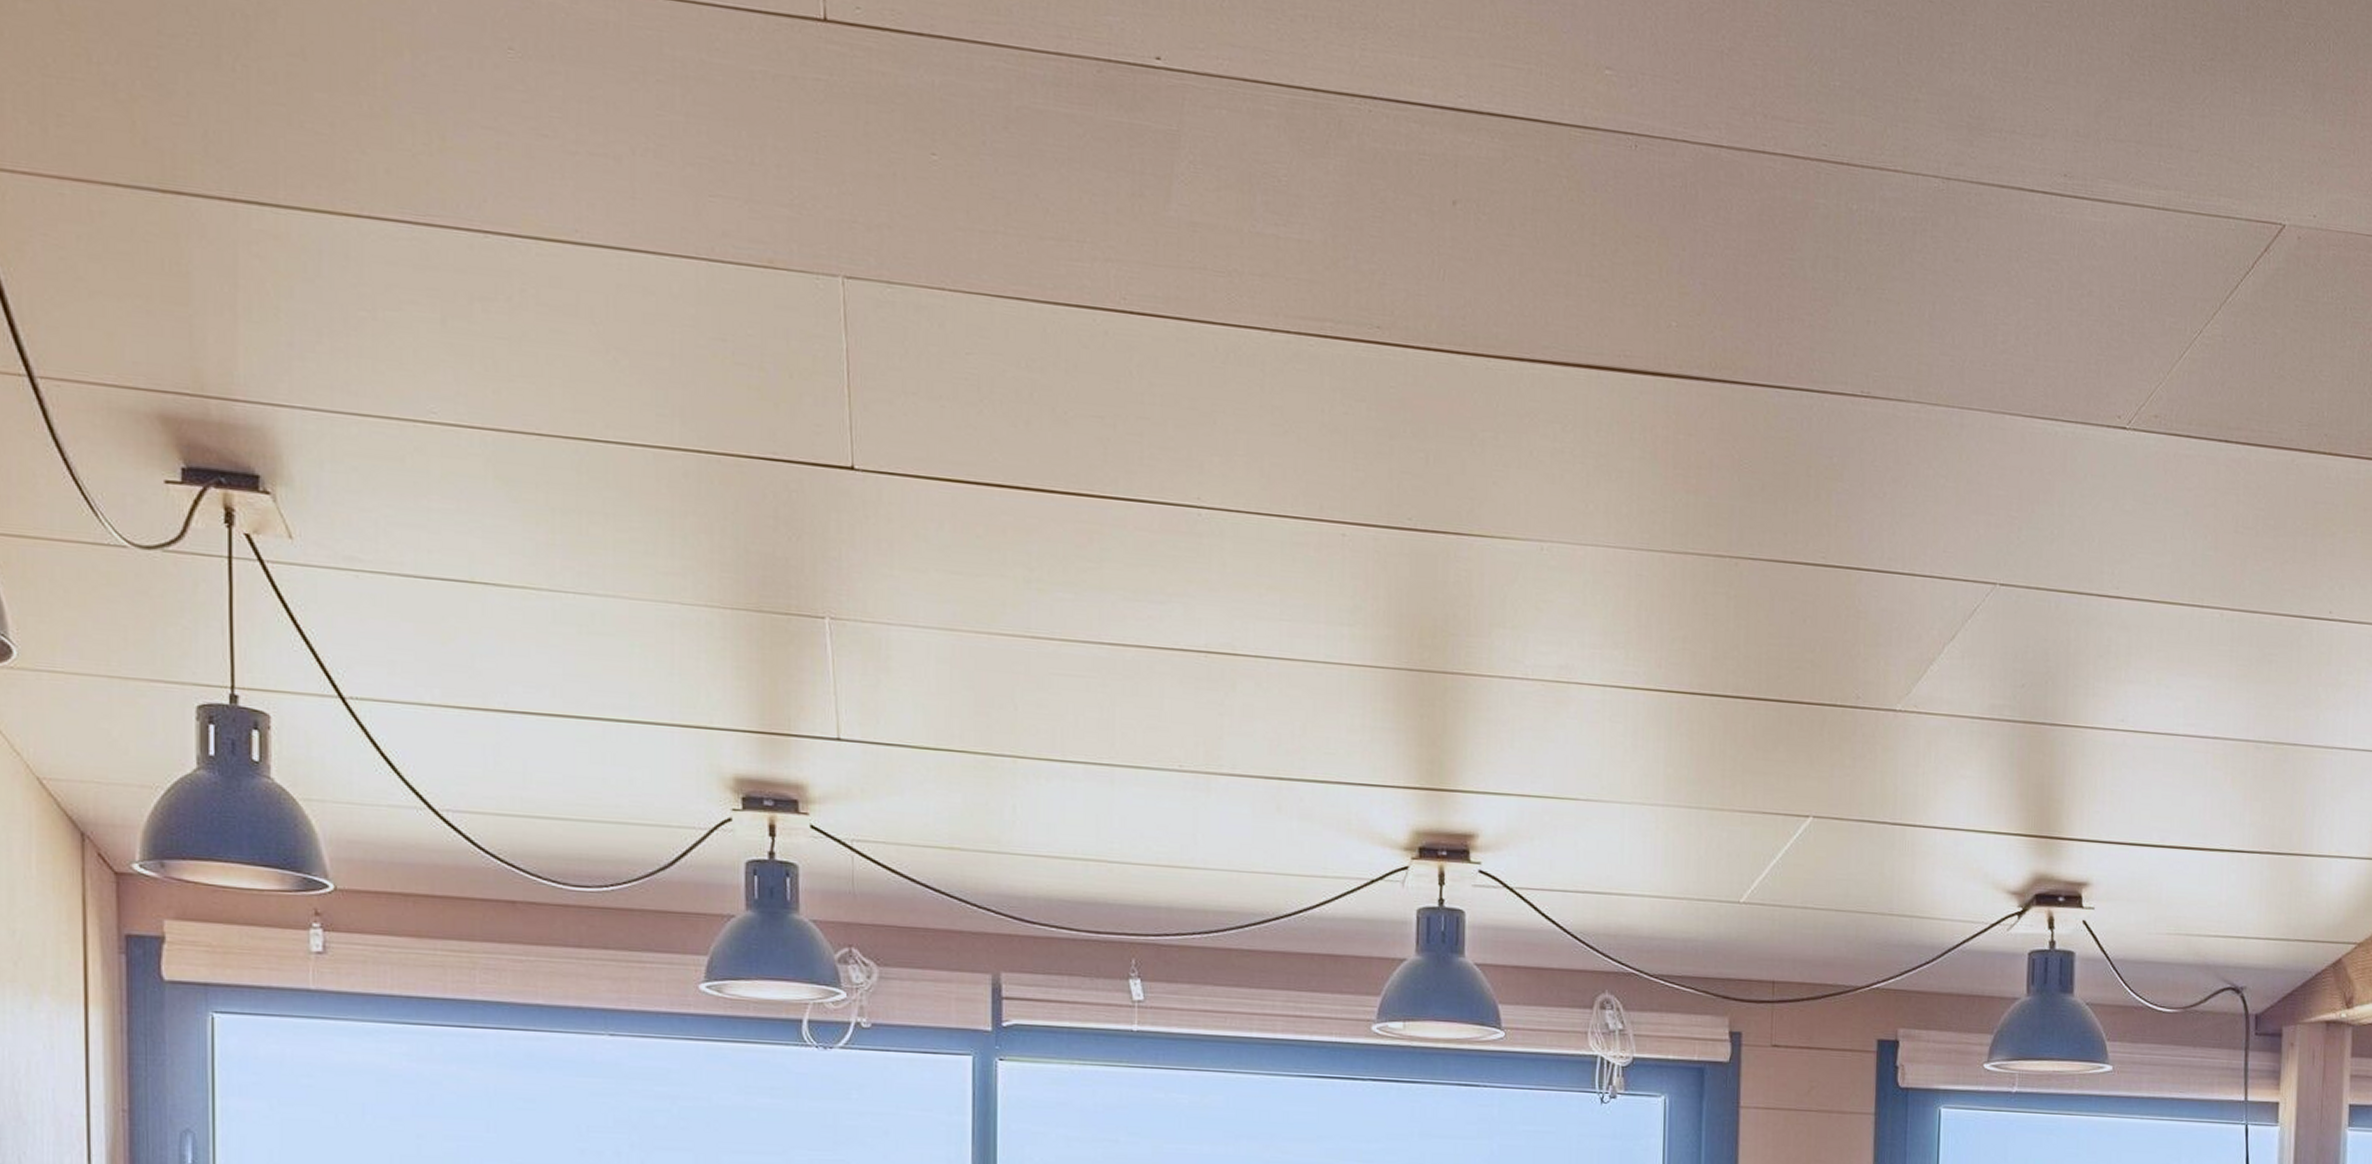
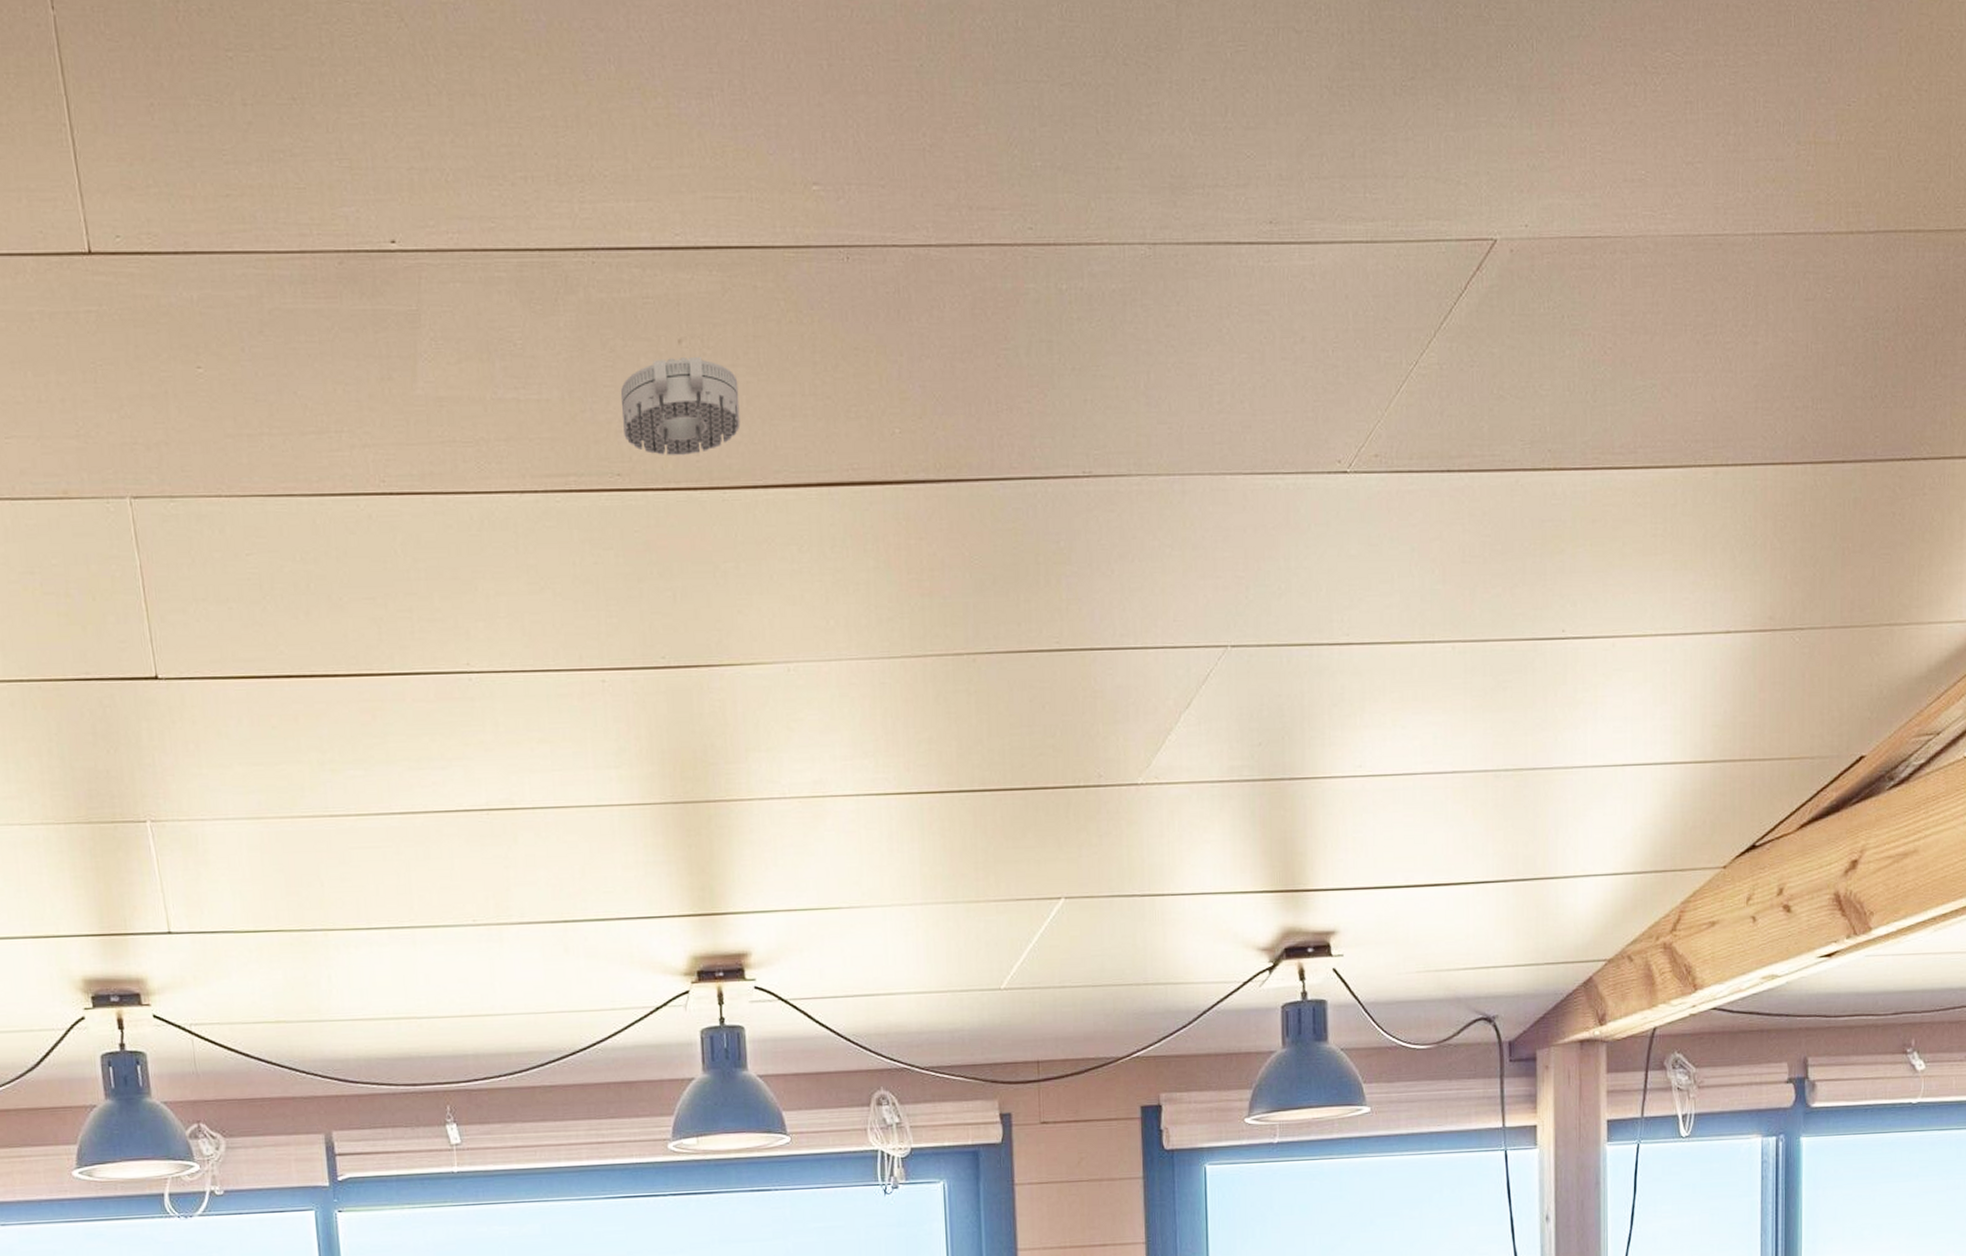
smoke detector: none [1387,217,1512,318] -> present [620,356,741,455]

